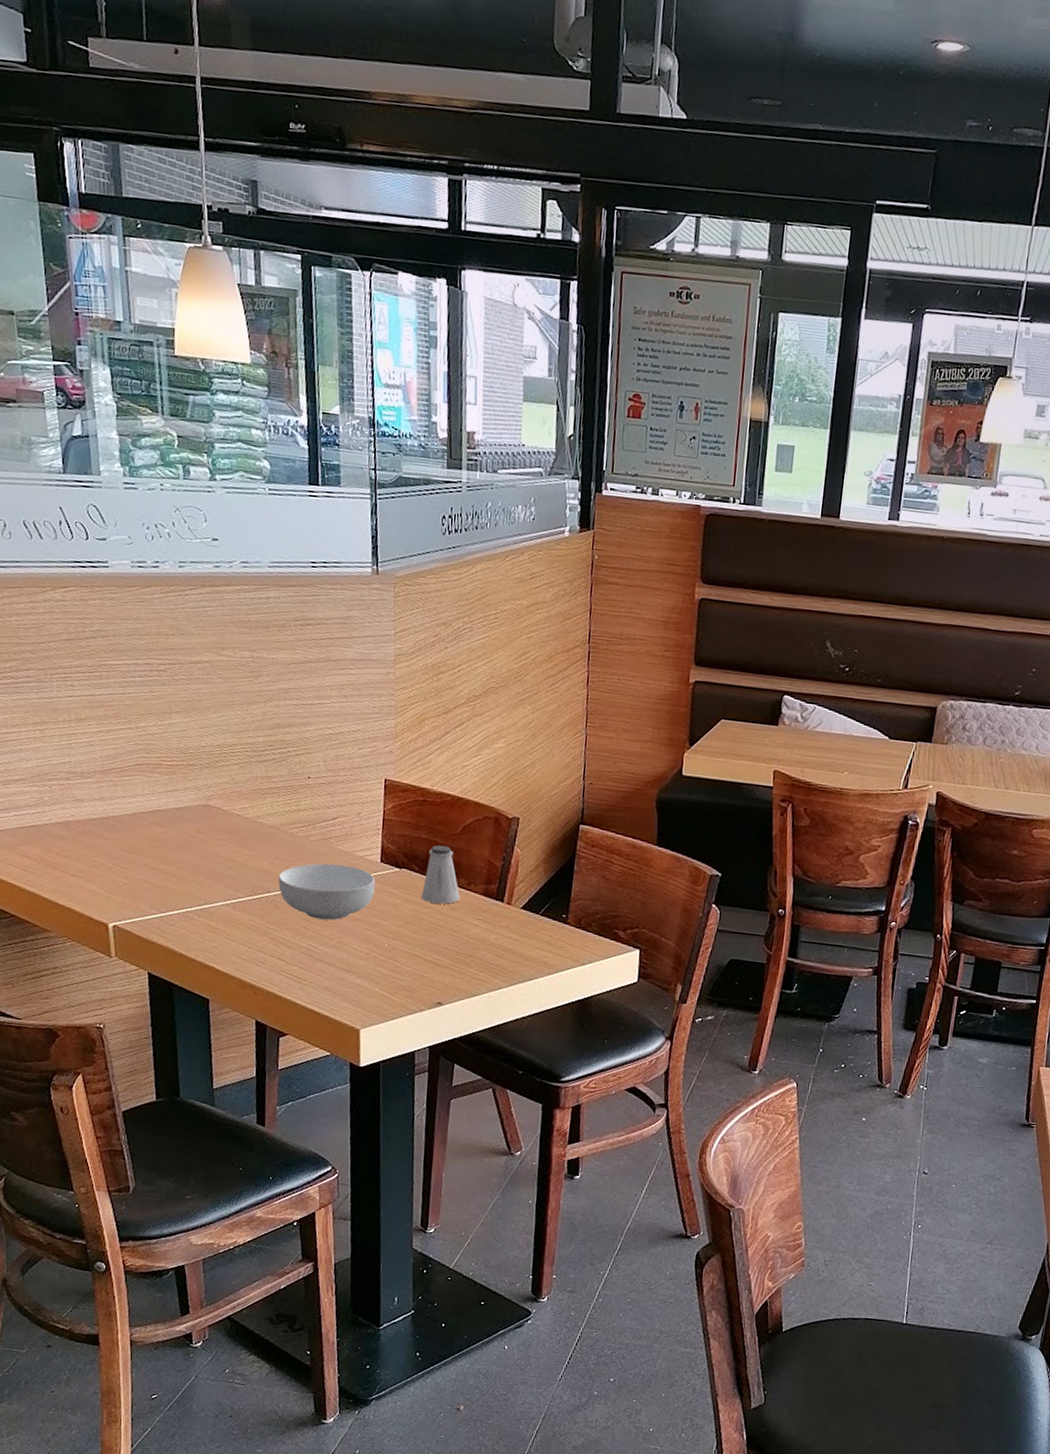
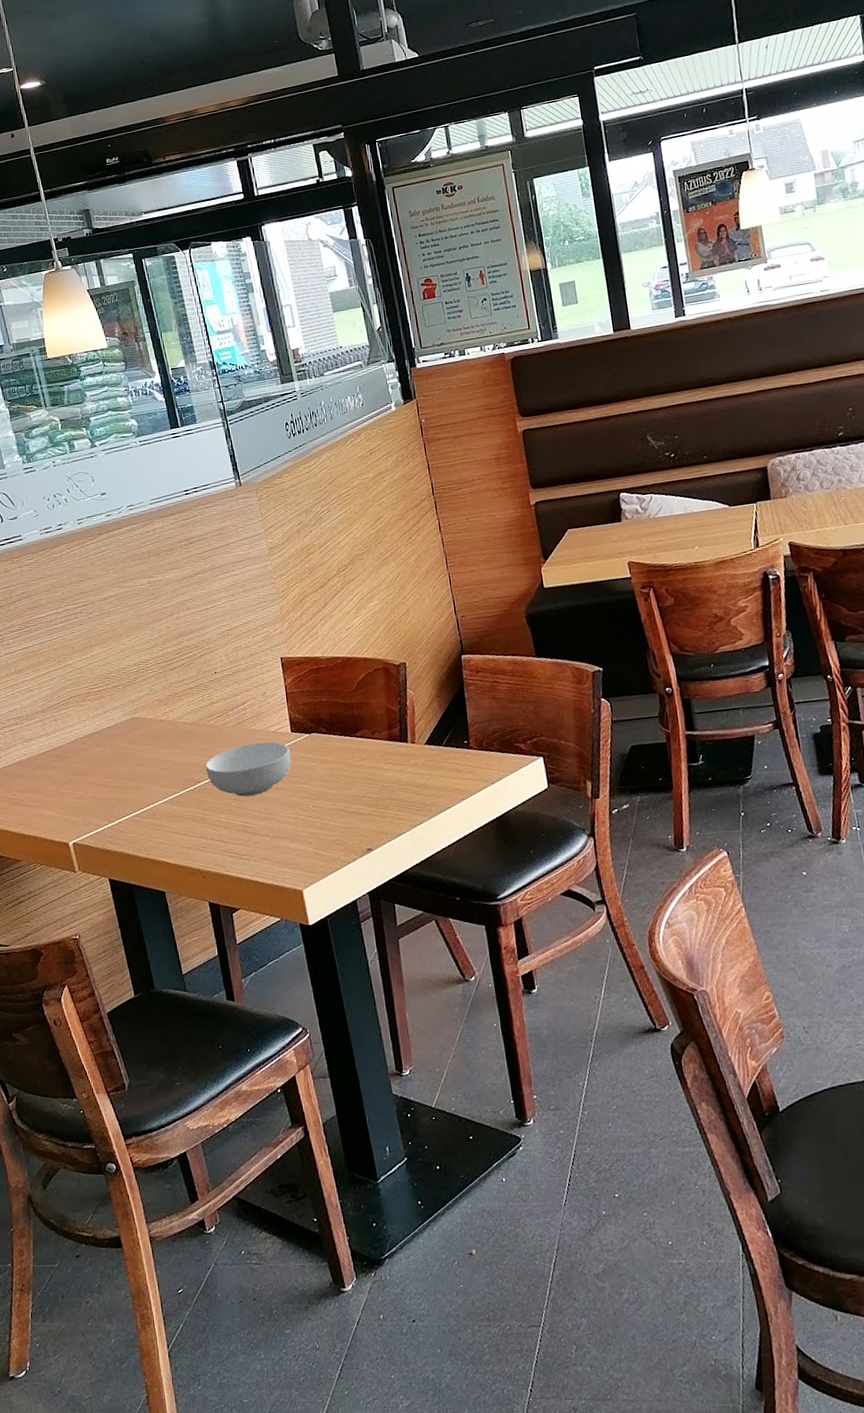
saltshaker: present [421,845,460,904] -> none [331,703,368,758]

